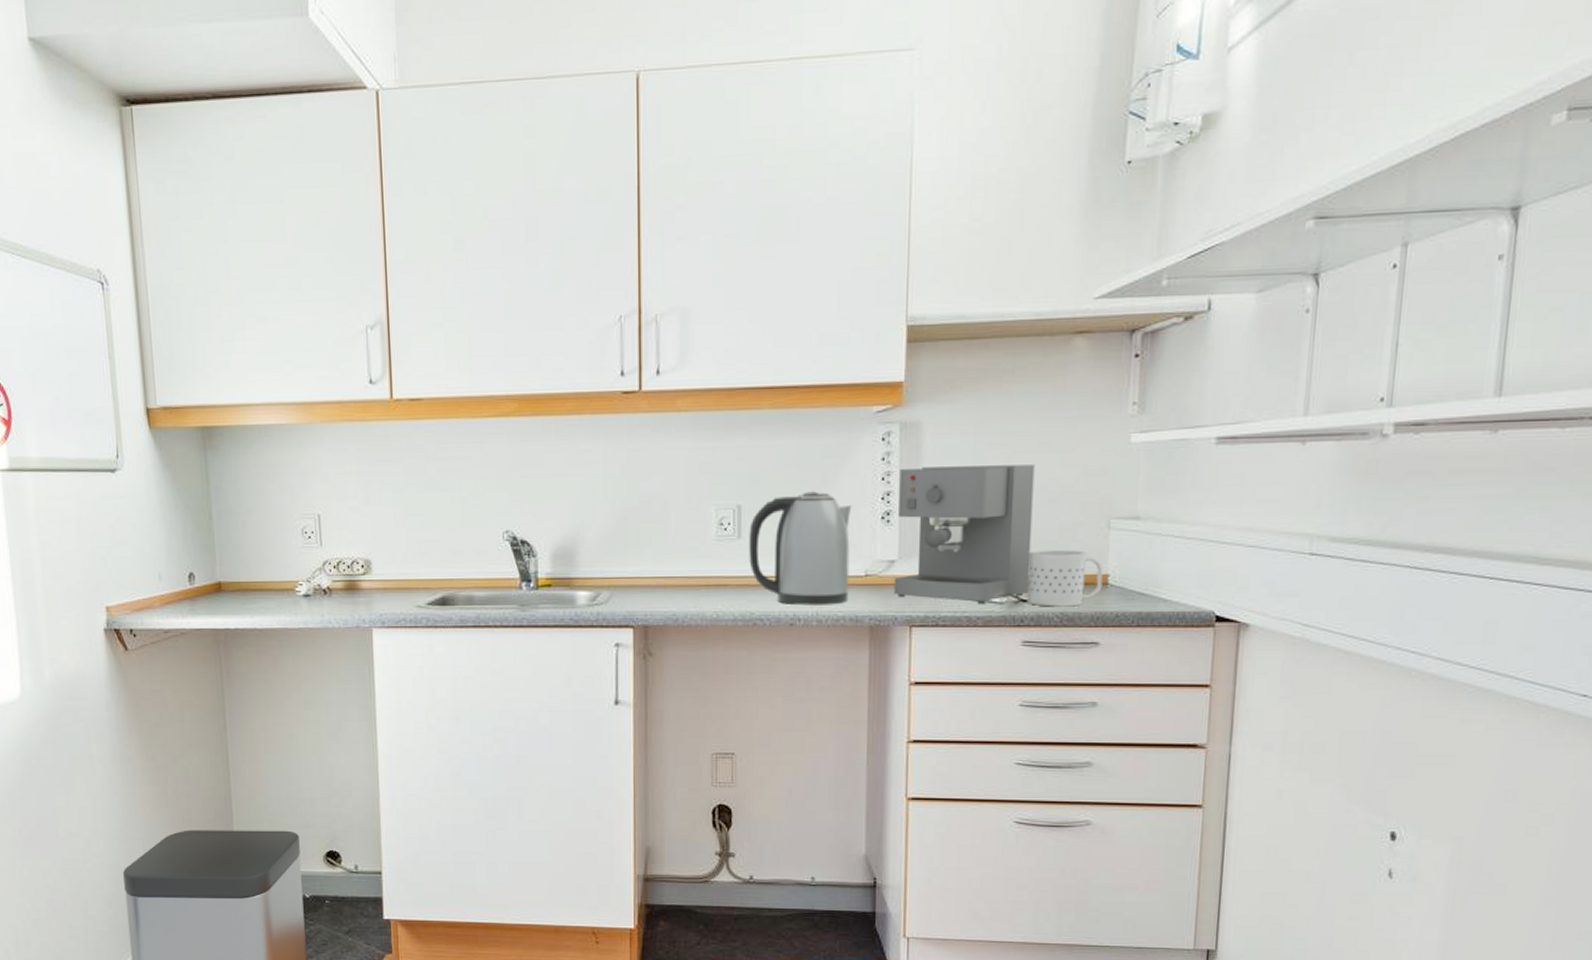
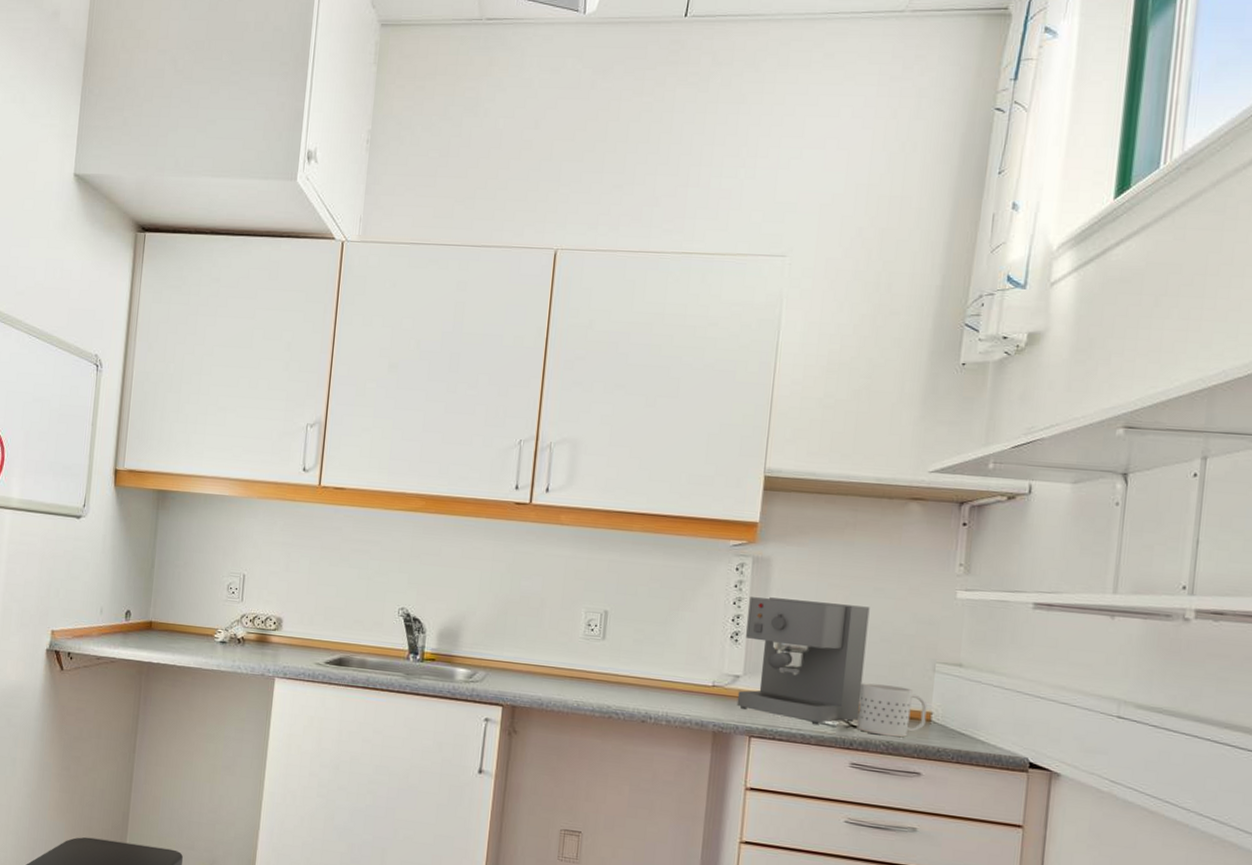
kettle: present [749,491,852,606] -> none [610,606,706,709]

